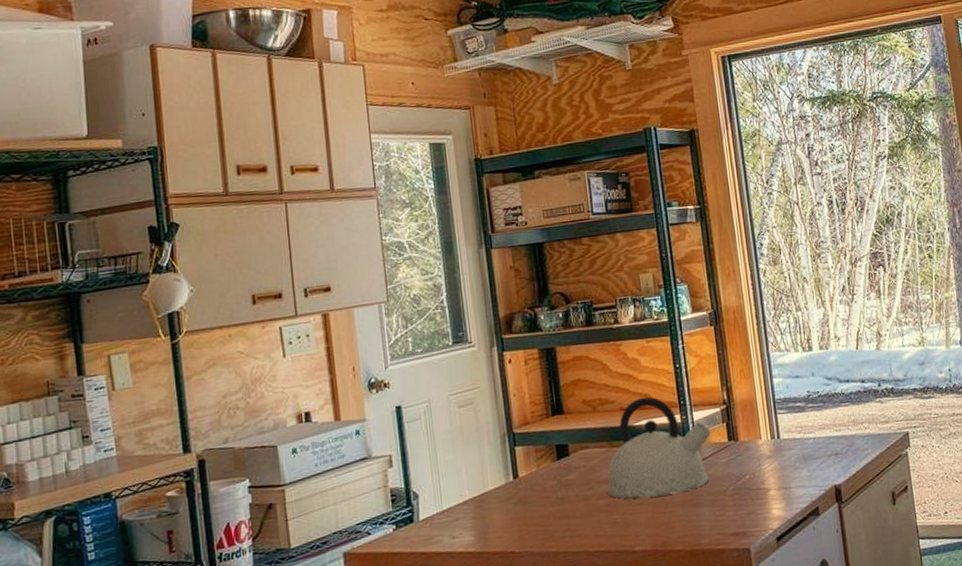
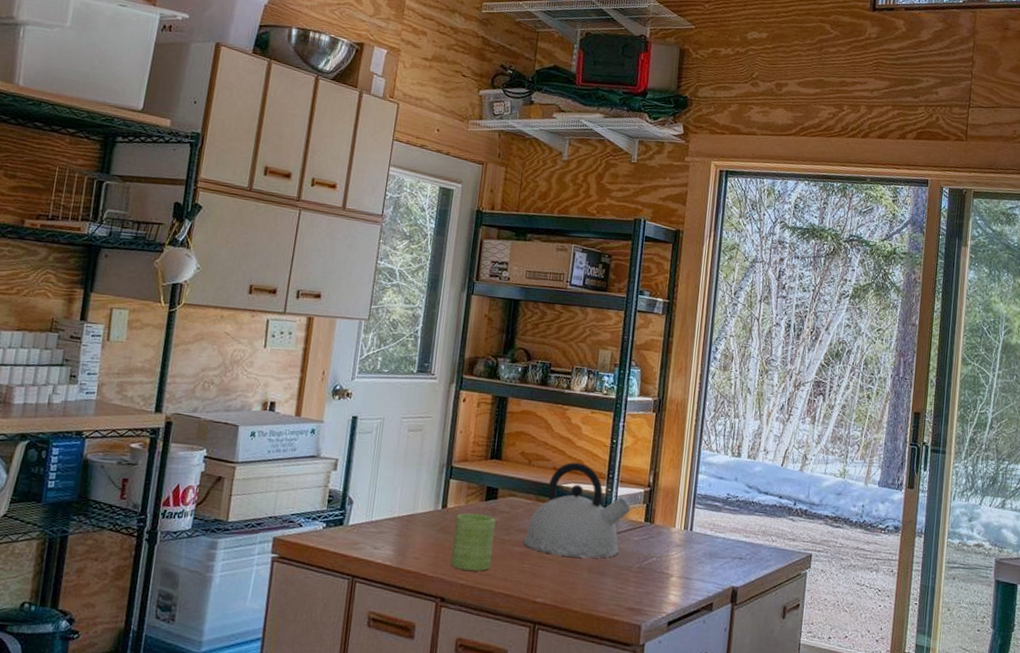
mug: none [530,474,580,538] -> present [450,513,496,572]

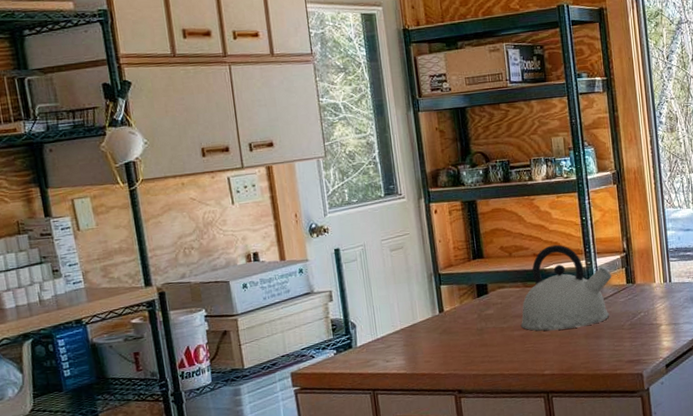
mug: present [450,513,496,572] -> none [454,309,497,363]

